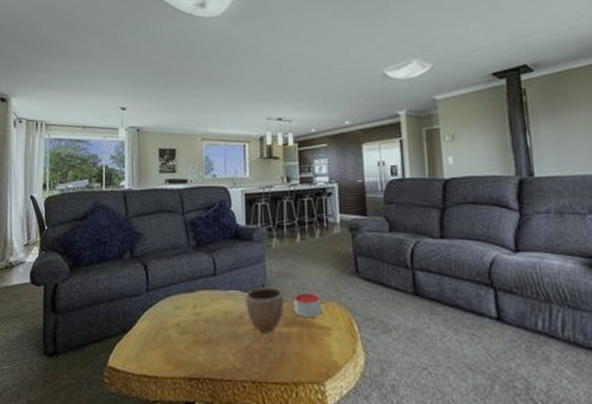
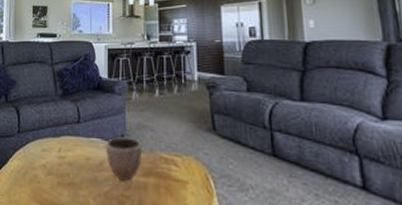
candle: present [293,293,322,317] -> none [151,145,179,170]

